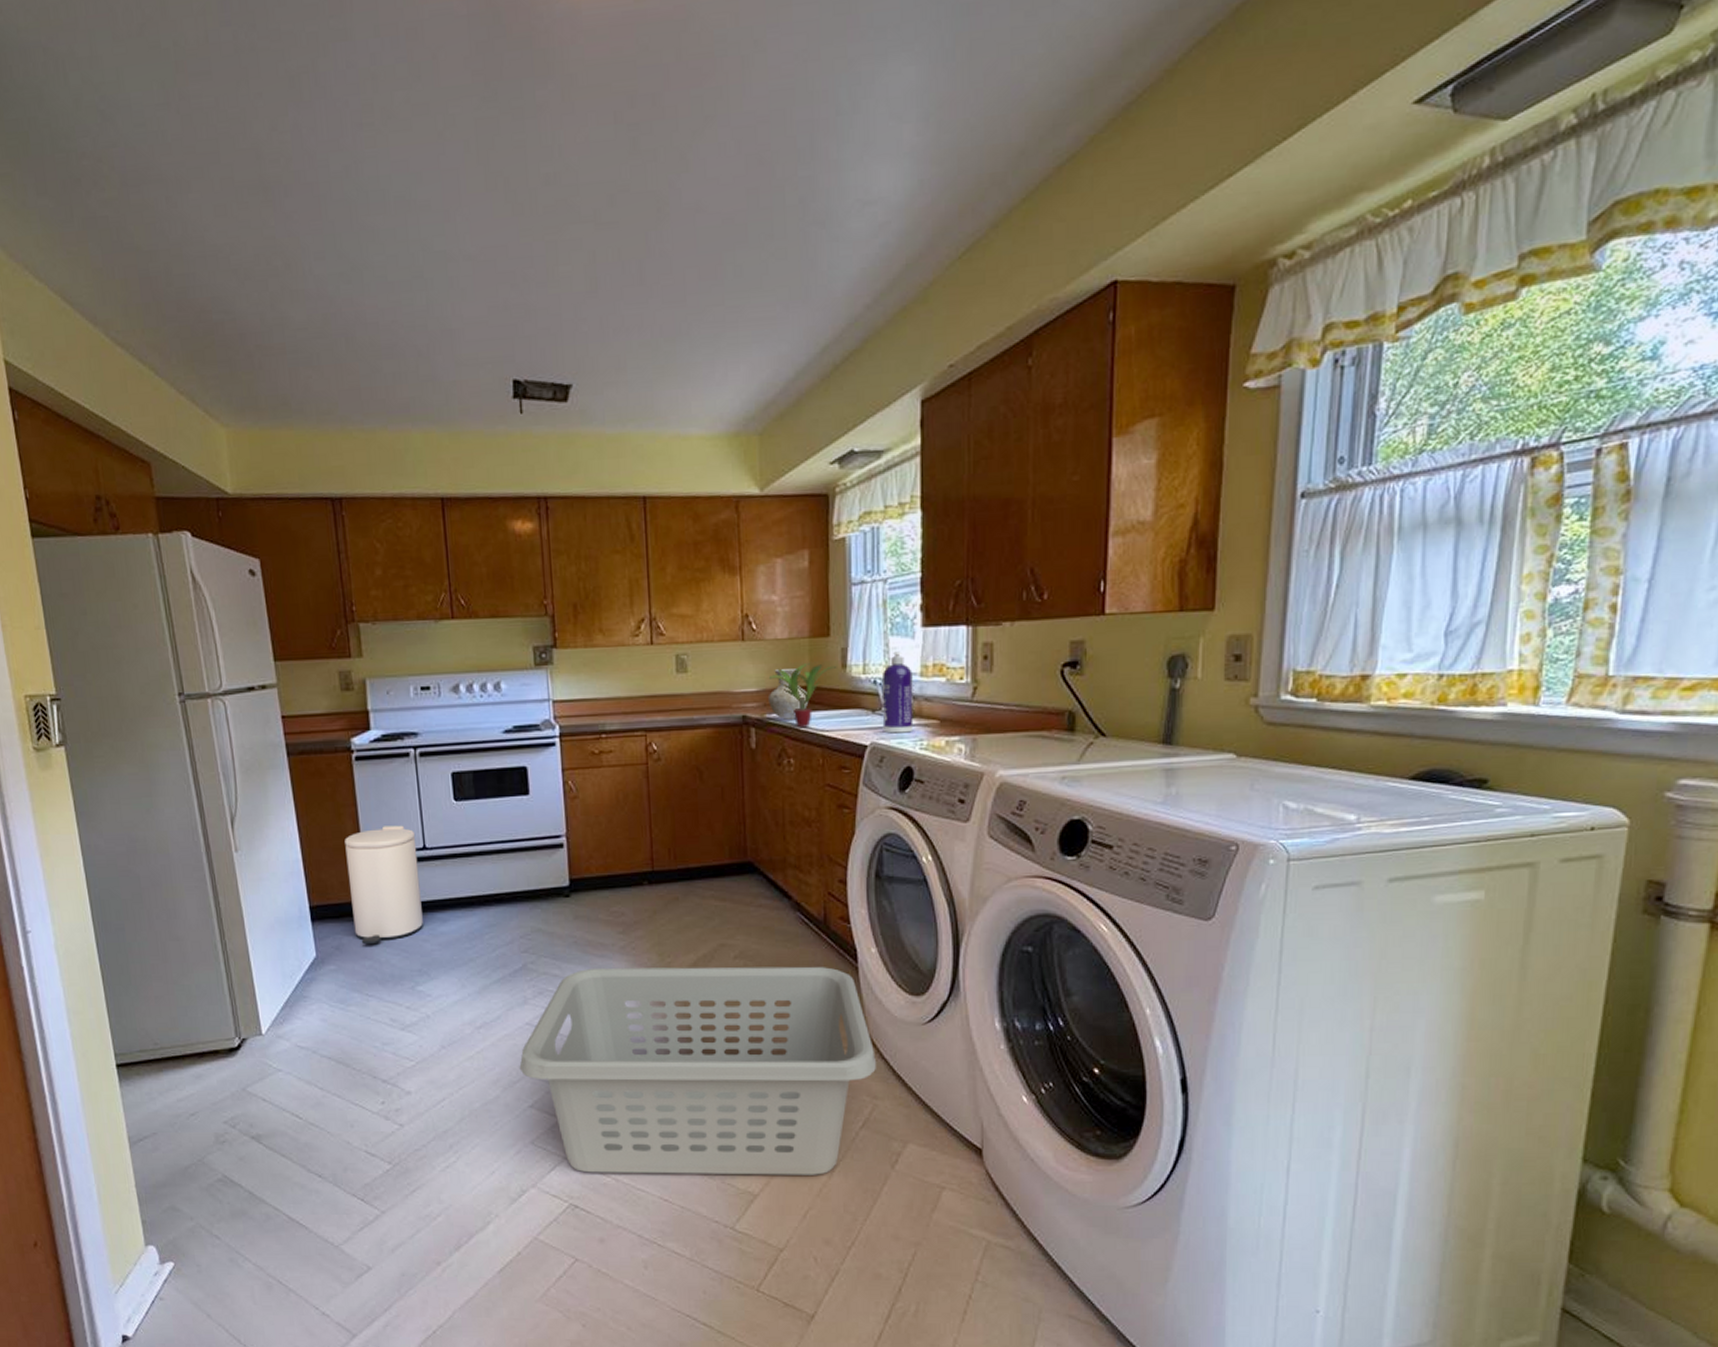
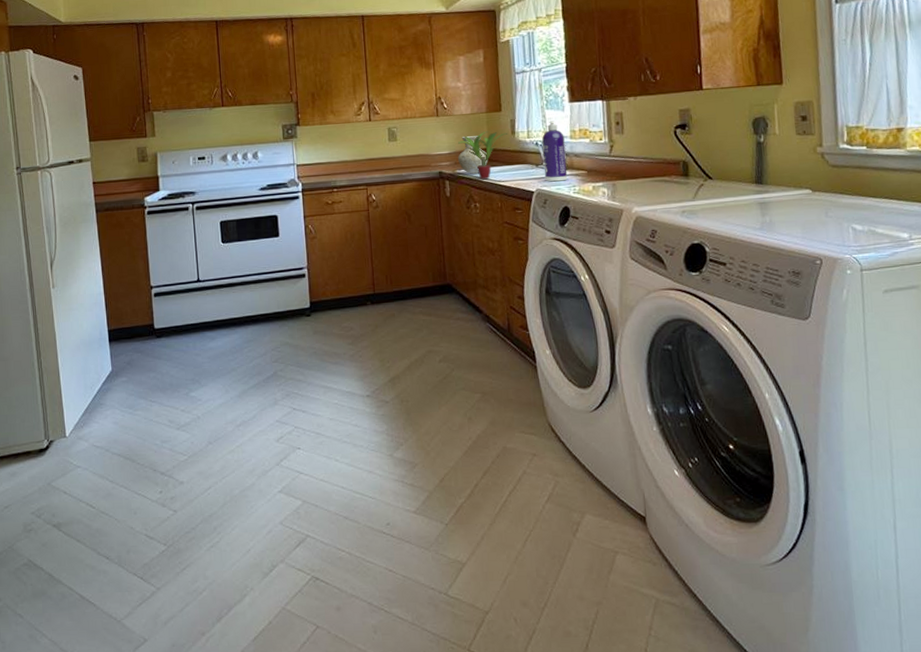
pedal bin: present [344,825,423,945] -> none [137,263,196,360]
laundry basket: present [519,966,877,1175] -> none [271,367,556,548]

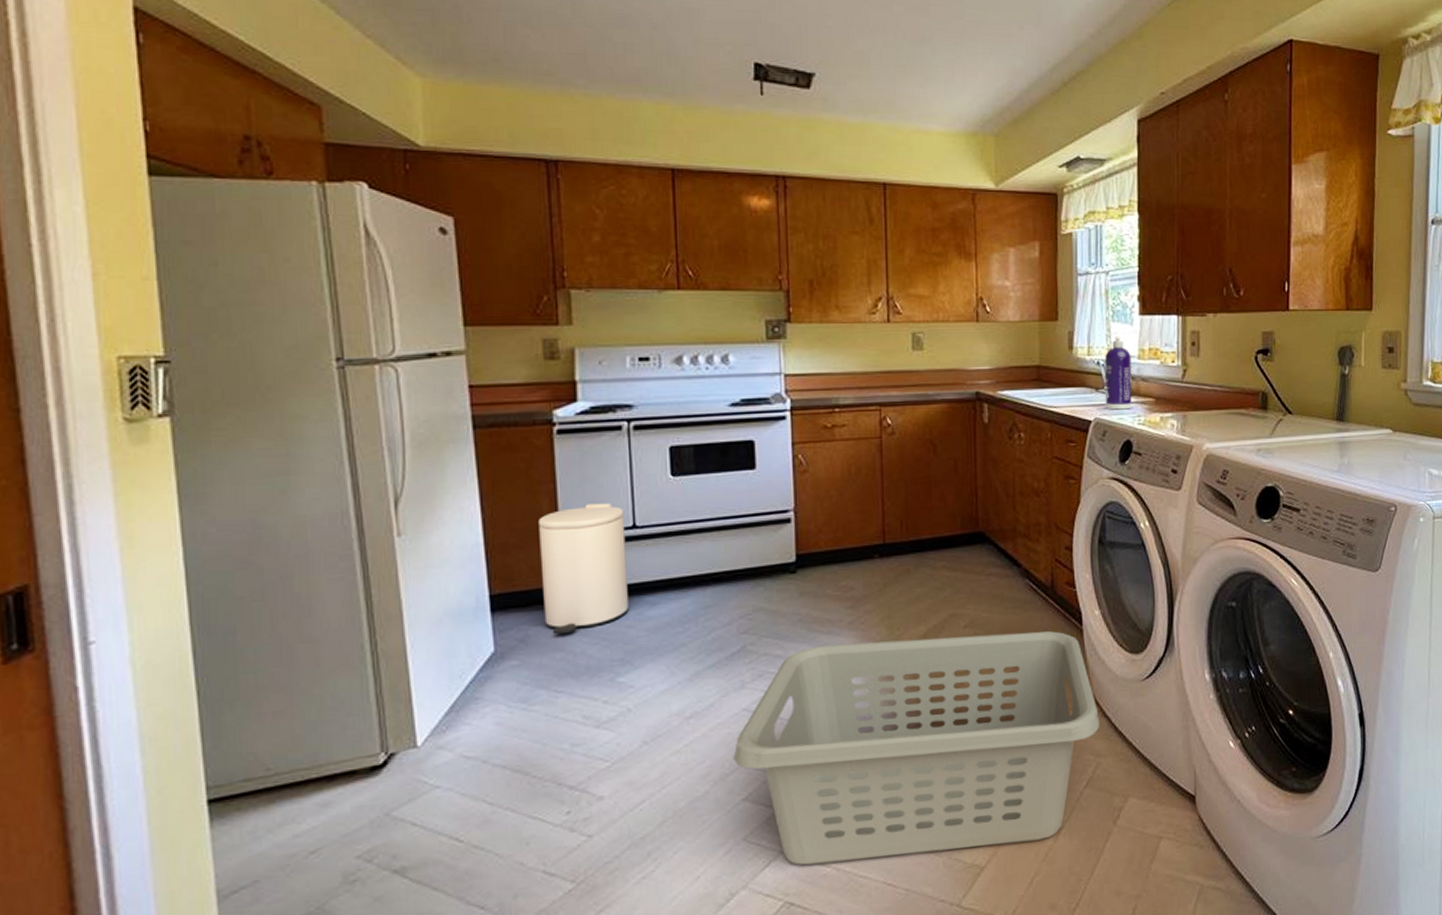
pedal bin: none [137,263,196,360] -> present [538,503,628,635]
laundry basket: none [271,367,556,548] -> present [733,631,1100,866]
vase: present [457,136,488,174] -> none [1000,349,1039,396]
potted plant: present [458,132,508,180] -> none [1002,345,1065,404]

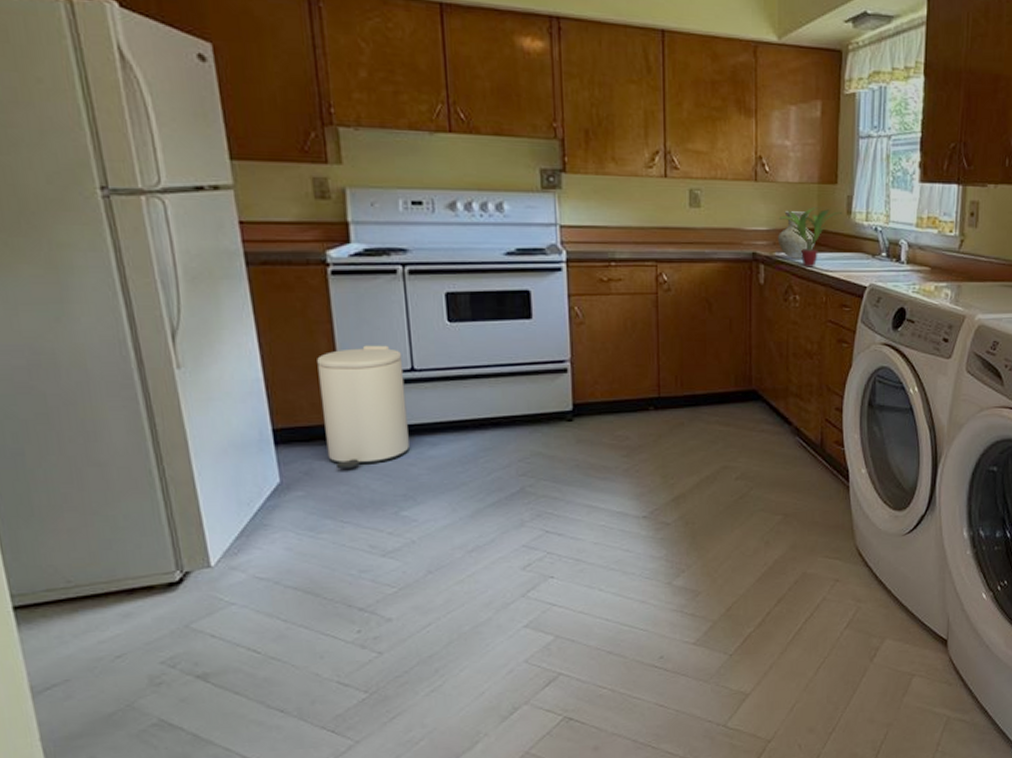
laundry basket: present [733,631,1100,866] -> none [514,486,862,686]
vase: none [1000,349,1039,396] -> present [777,211,816,259]
potted plant: none [1002,345,1065,404] -> present [780,207,843,268]
spray bottle: present [1104,336,1132,410] -> none [881,203,909,277]

